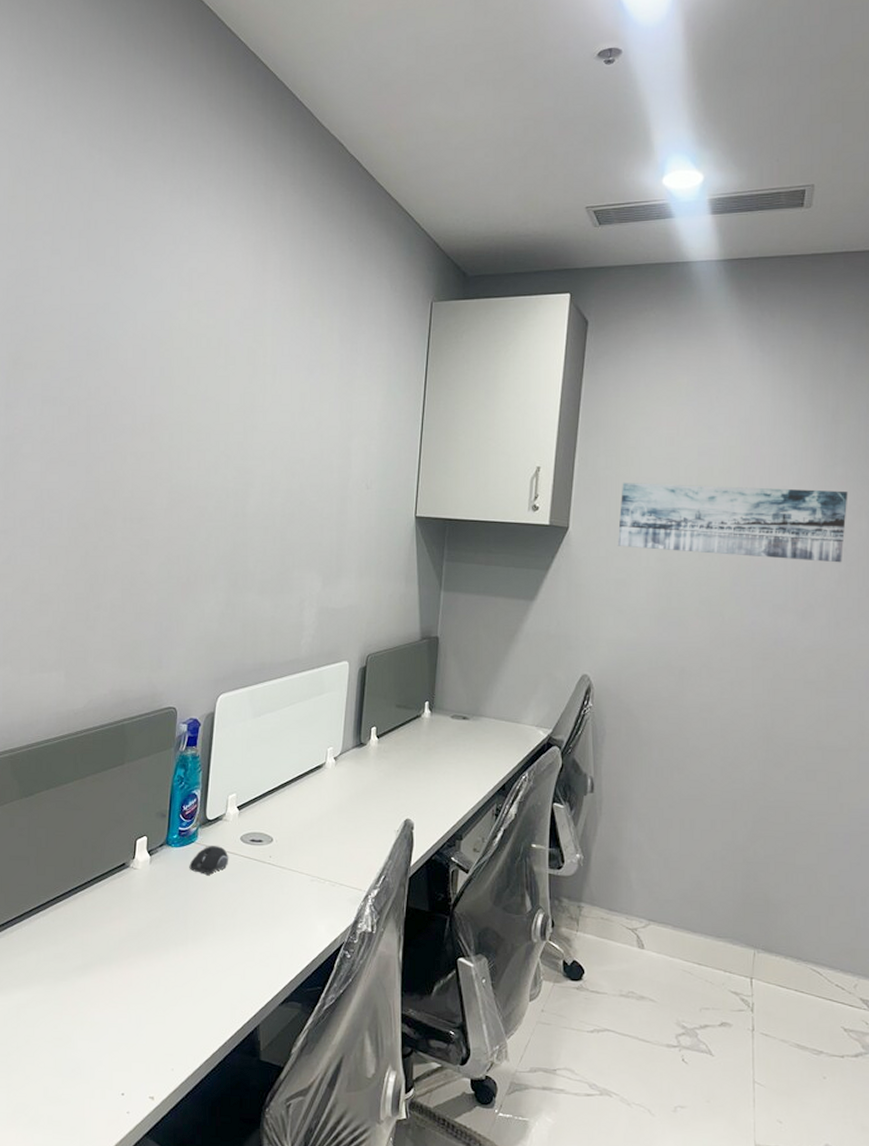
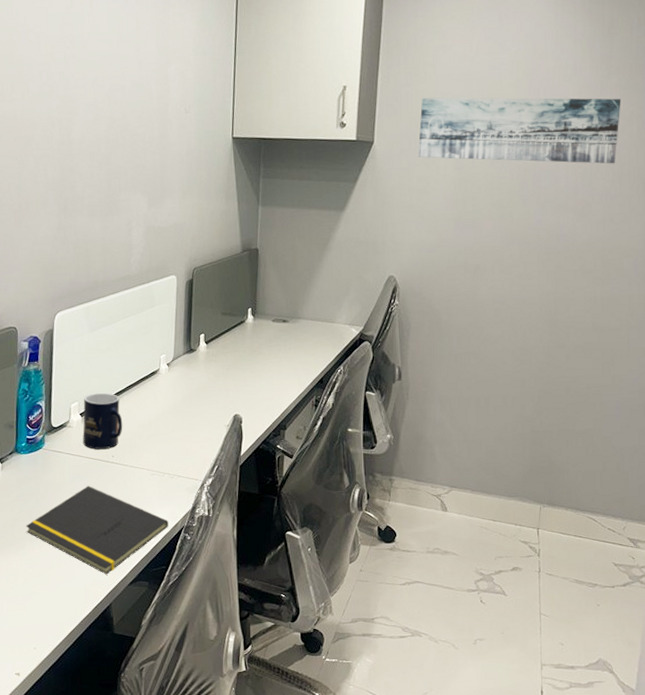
notepad: none [171,888,327,991] -> present [25,486,169,575]
computer mouse: present [189,846,229,875] -> none [38,450,75,477]
mug: none [239,784,283,848] -> present [82,392,123,449]

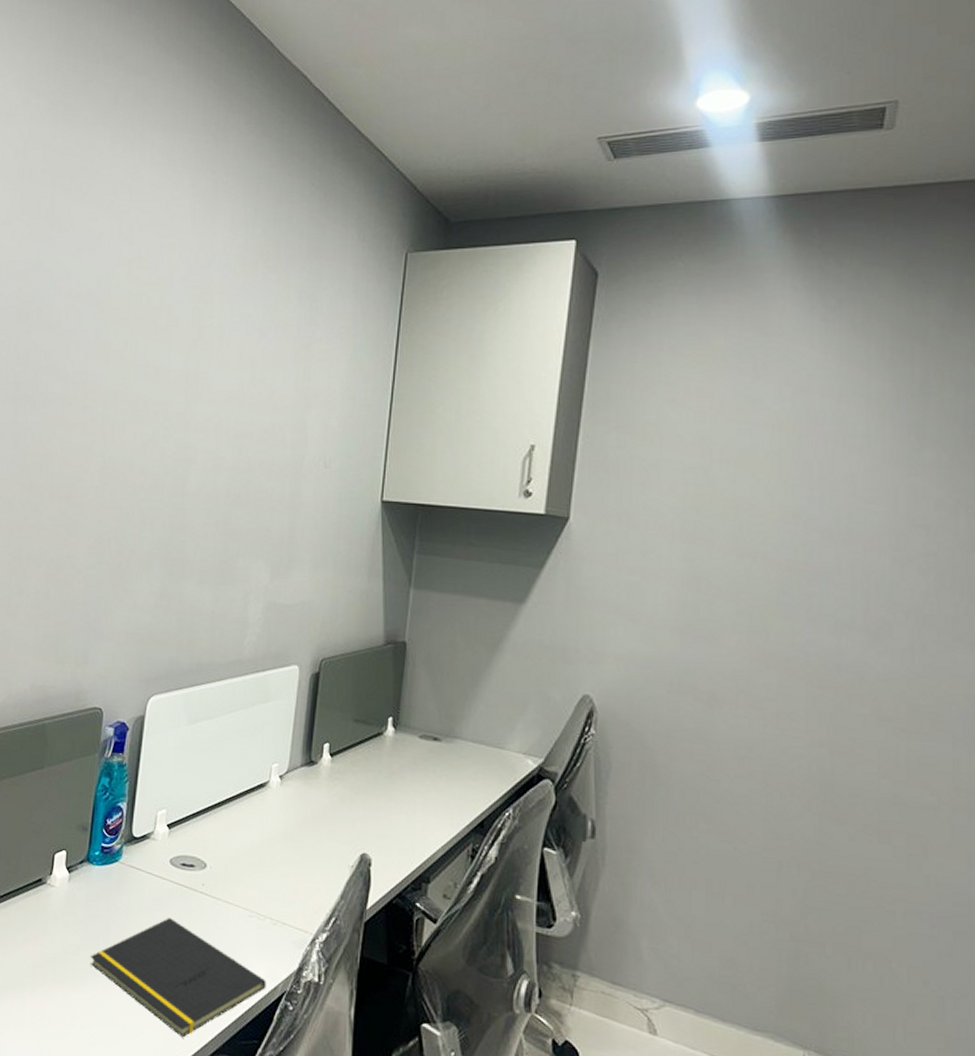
mug: present [82,392,123,449] -> none [168,801,219,874]
wall art: present [418,97,621,164] -> none [630,464,941,571]

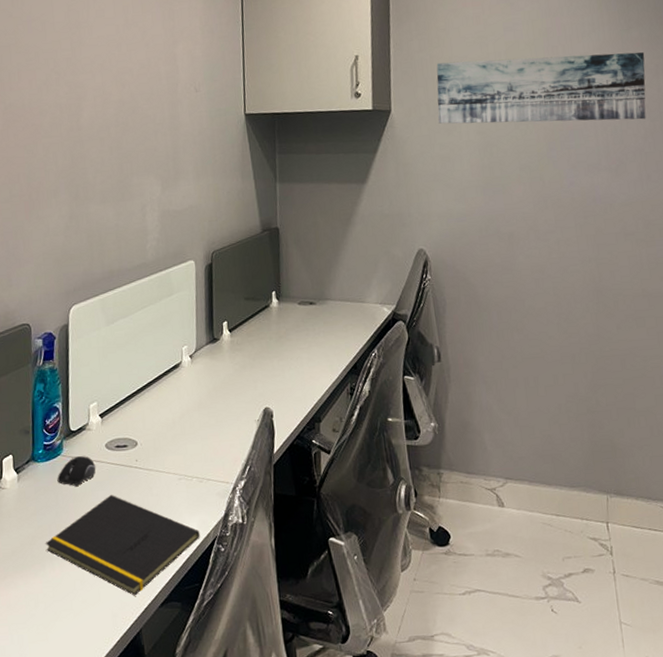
computer mouse: none [111,867,157,900] -> present [57,456,96,486]
wall art: none [630,464,941,571] -> present [436,52,646,125]

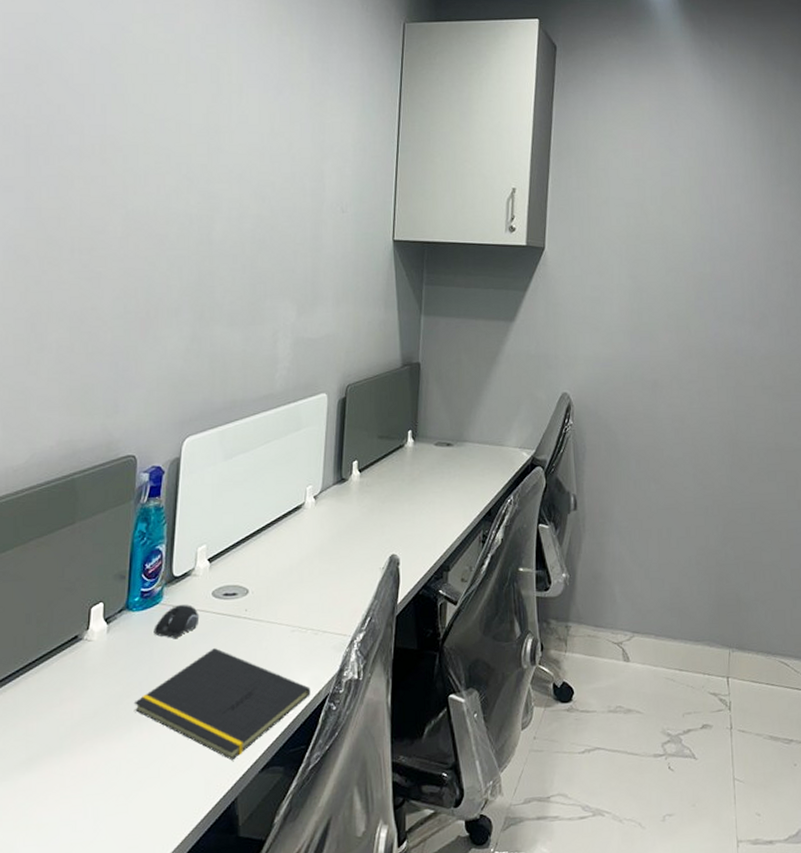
wall art: present [436,52,646,125] -> none [590,202,793,275]

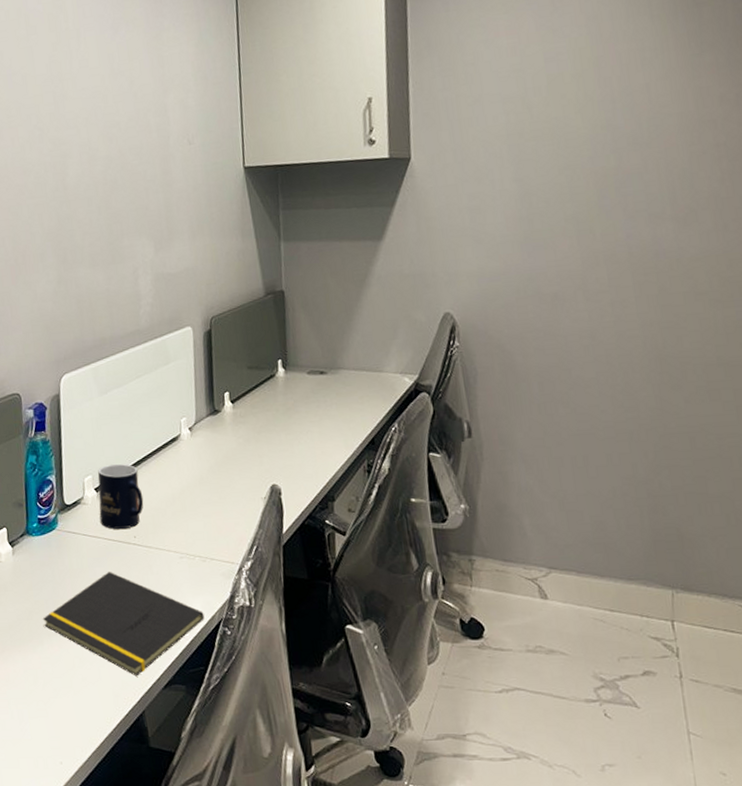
computer mouse: present [153,605,200,638] -> none [52,531,93,561]
mug: none [210,532,259,602] -> present [97,463,144,529]

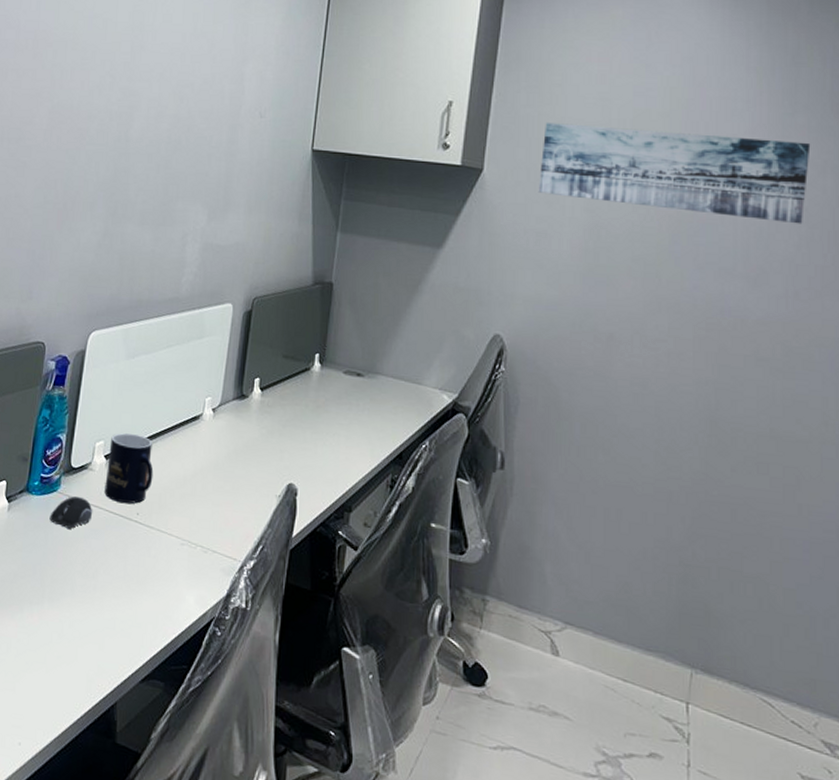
notepad: present [42,572,205,677] -> none [27,546,196,664]
computer mouse: none [52,531,93,561] -> present [49,496,93,529]
wall art: none [464,79,723,172] -> present [538,121,811,224]

